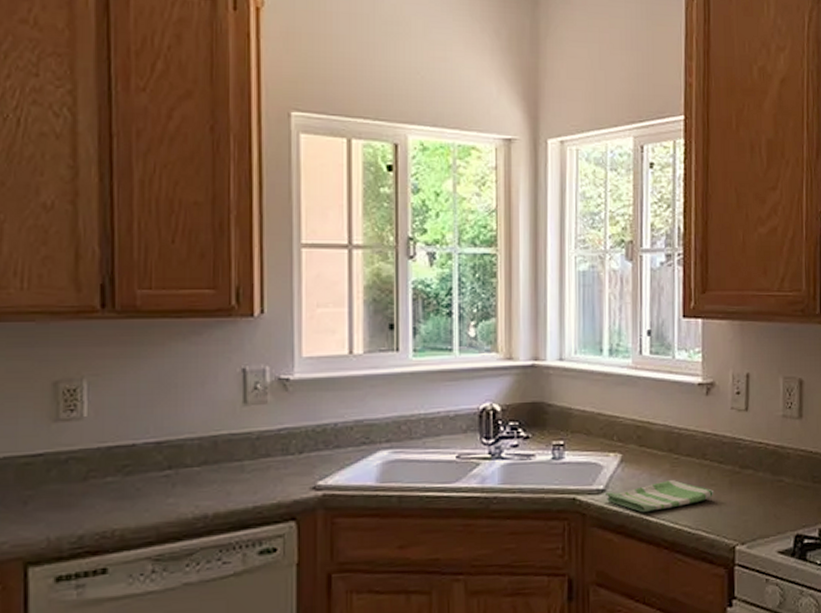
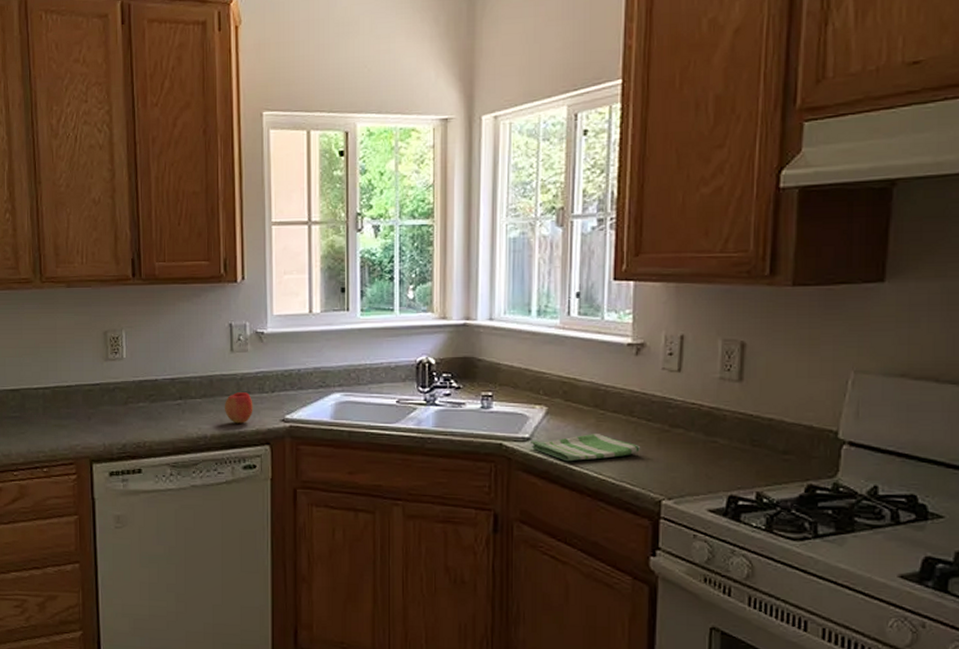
apple: none [232,455,274,496] -> present [224,392,253,424]

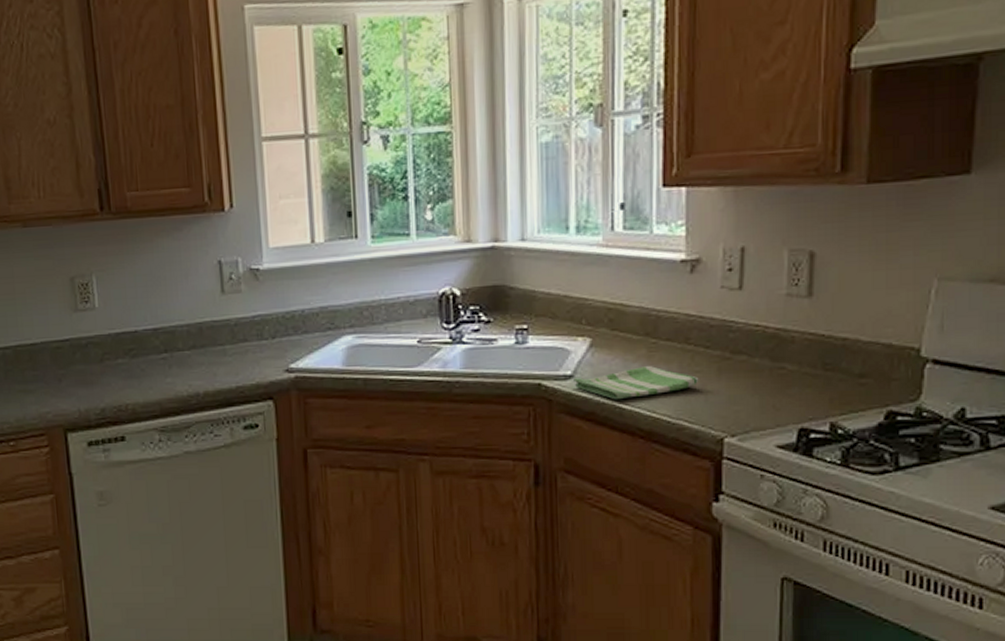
apple: present [224,392,253,424] -> none [217,340,252,377]

